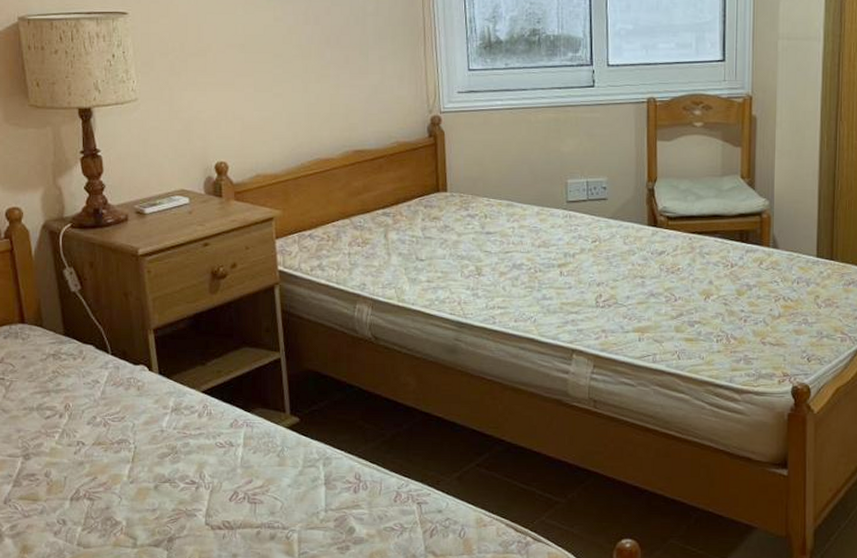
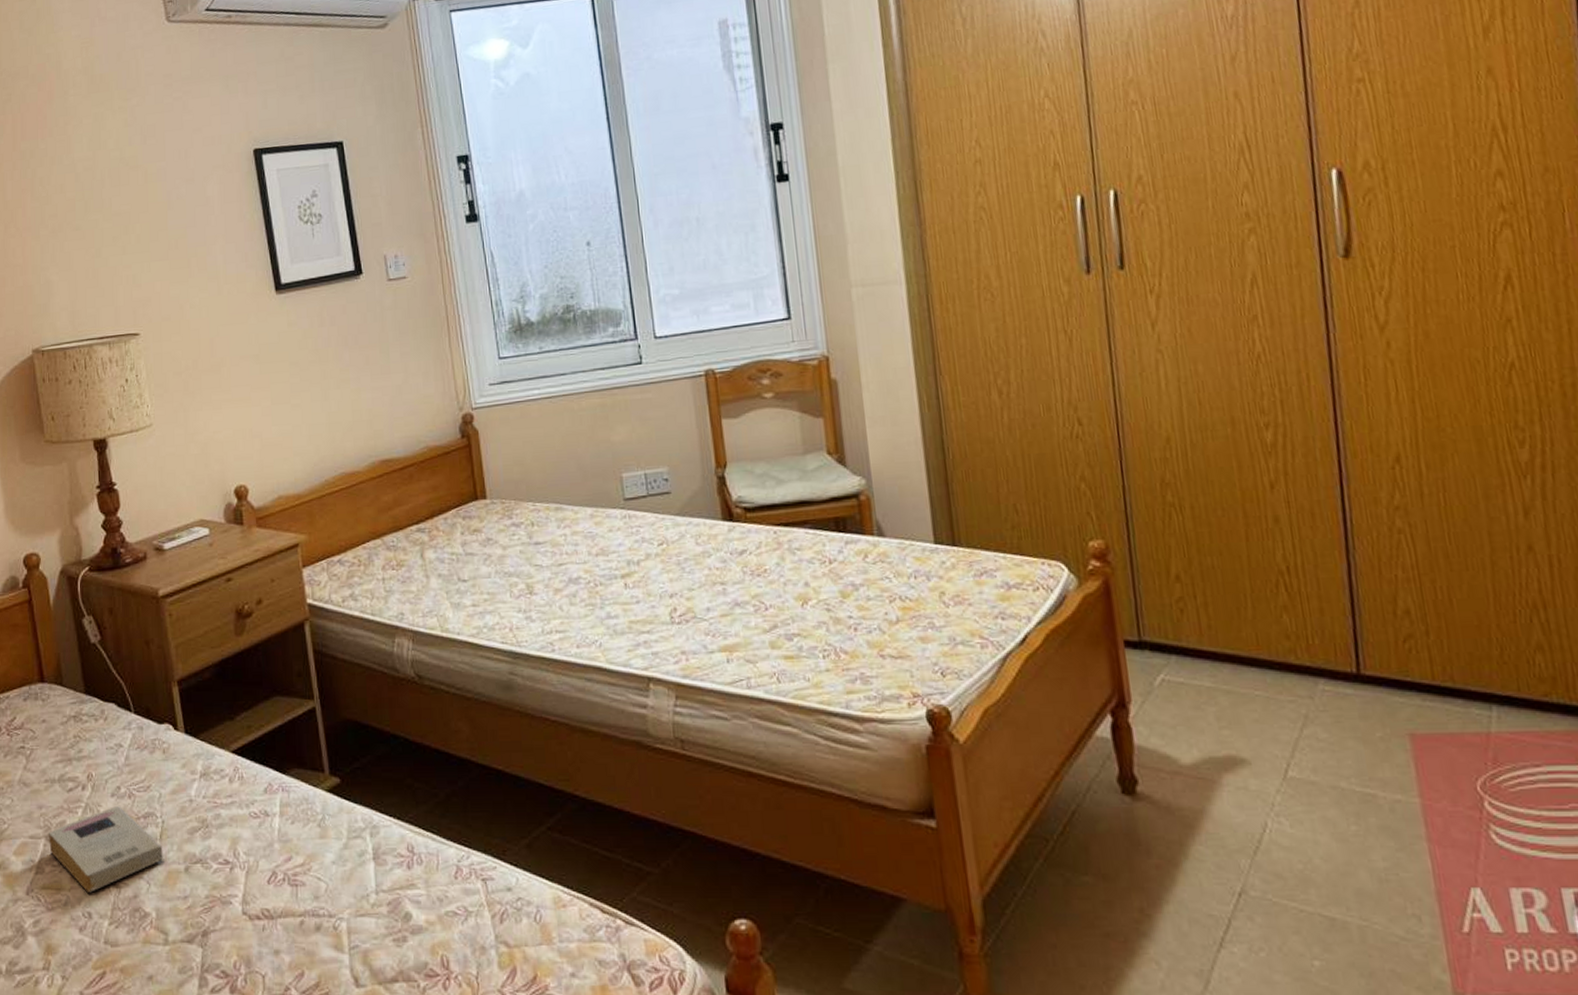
book: none [27,433,134,504] -> present [49,806,163,893]

